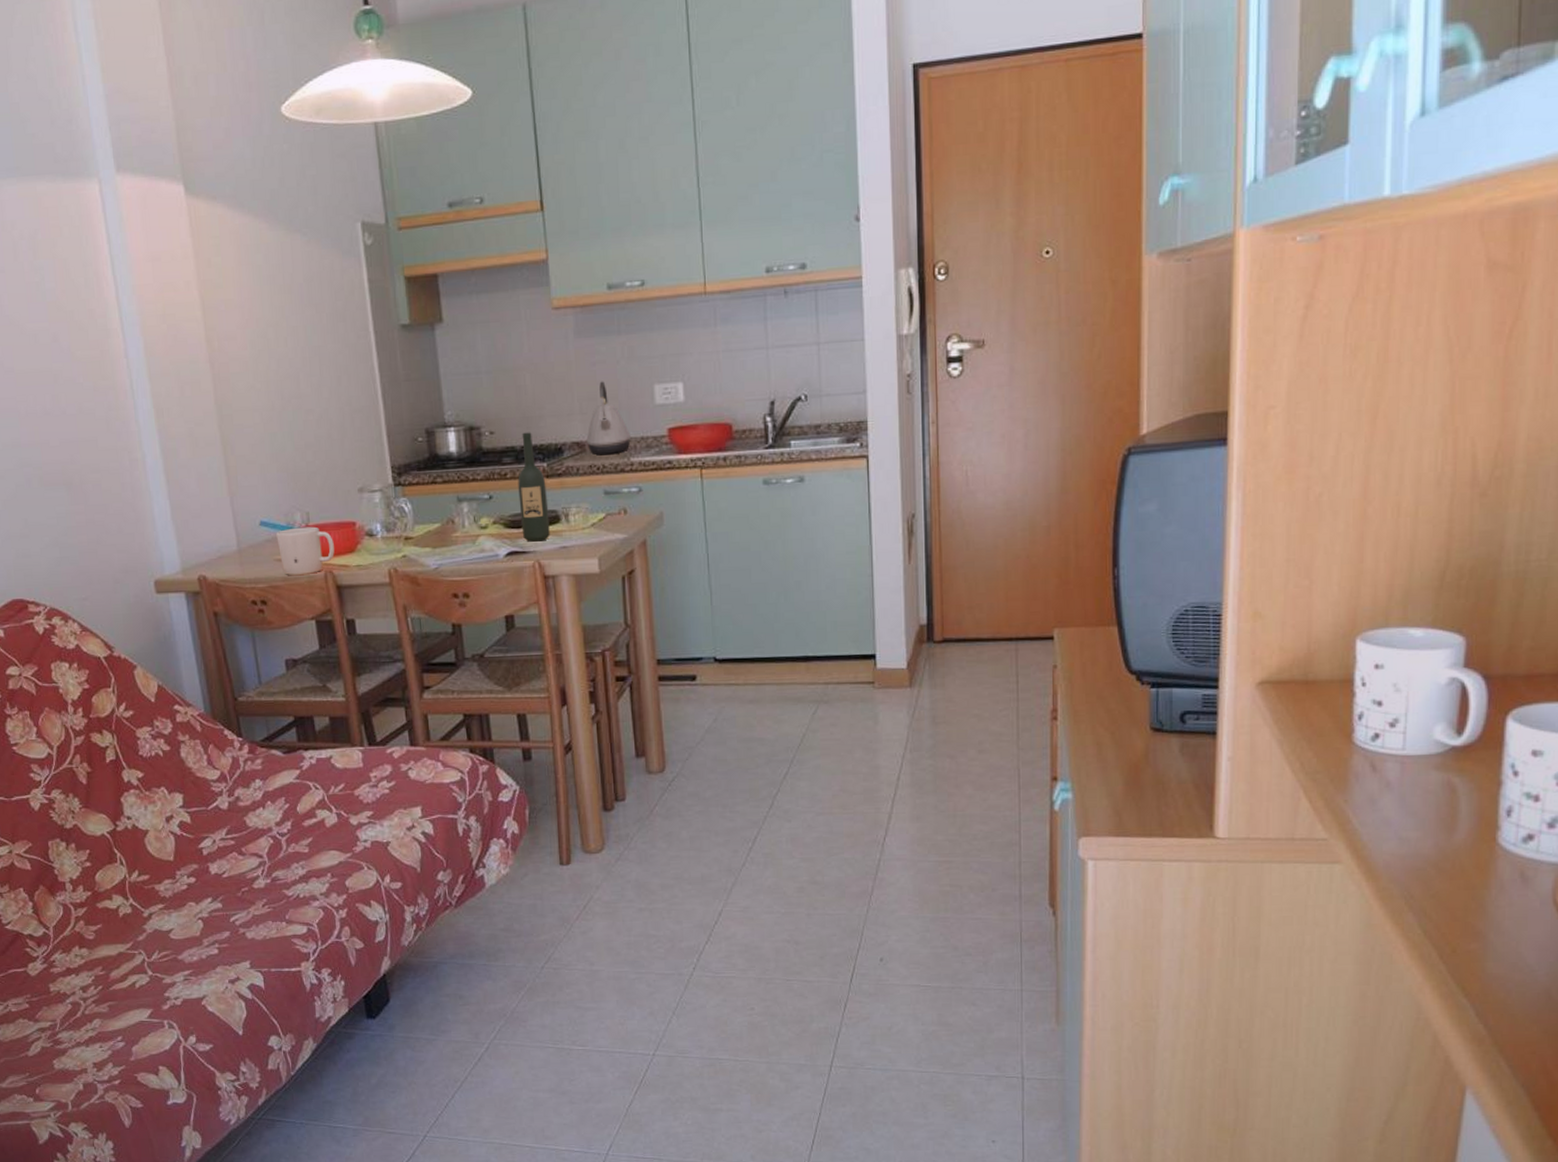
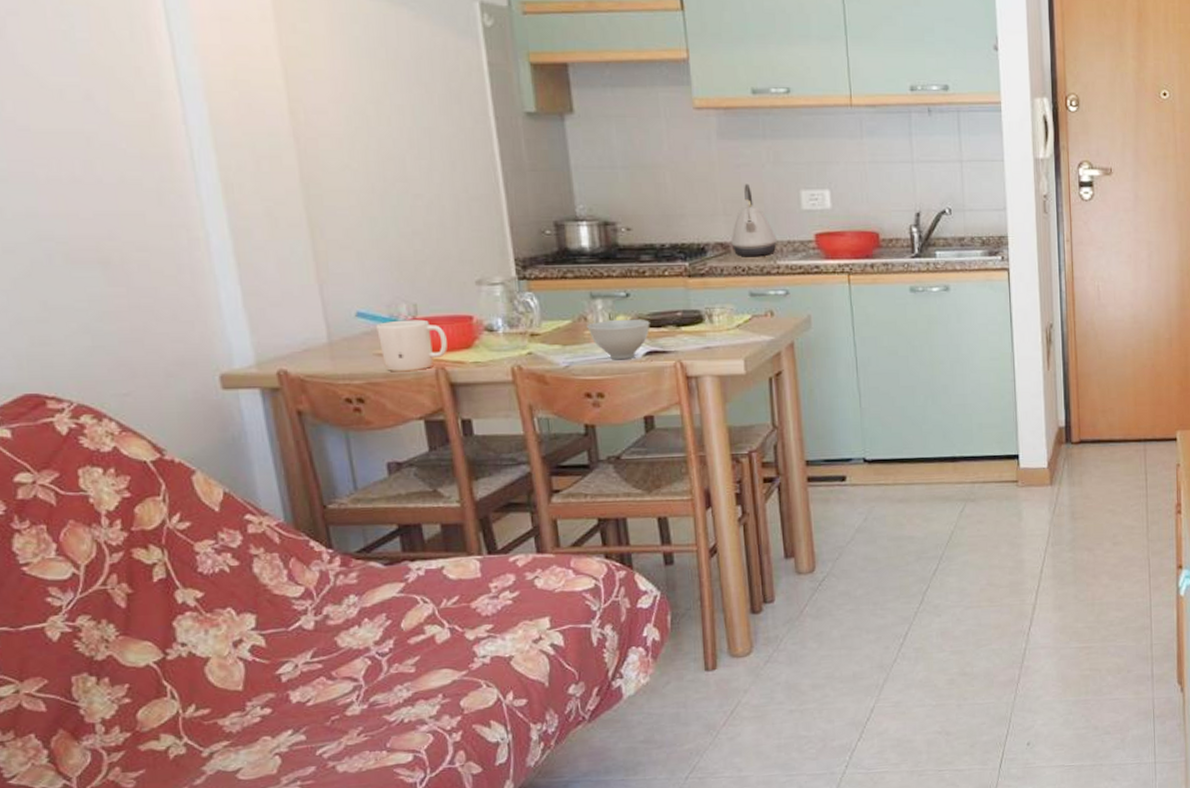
bowl: none [454,520,511,561] -> present [587,319,650,360]
wine bottle: present [518,432,550,542] -> none [657,230,693,342]

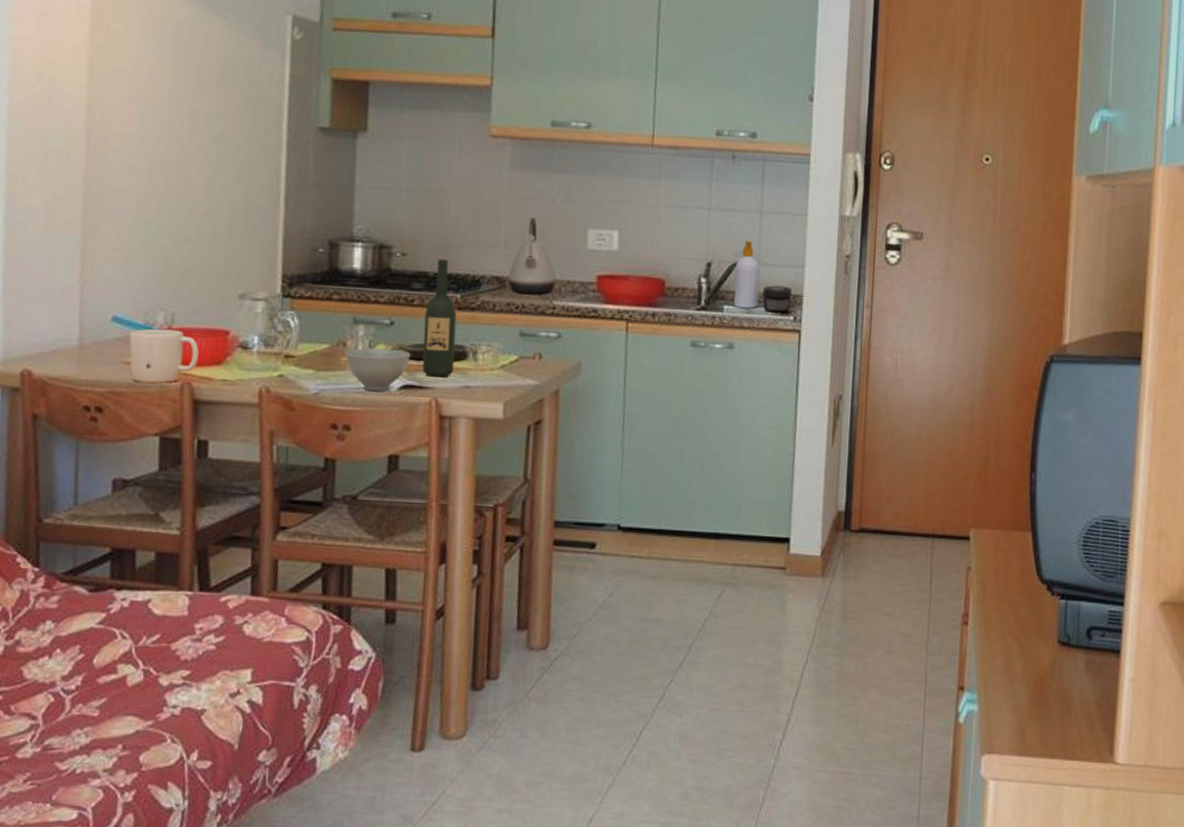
wine bottle: none [657,230,693,342] -> present [422,259,457,378]
soap bottle: none [943,188,967,253] -> present [733,240,760,309]
jar: none [970,229,998,255] -> present [762,285,793,314]

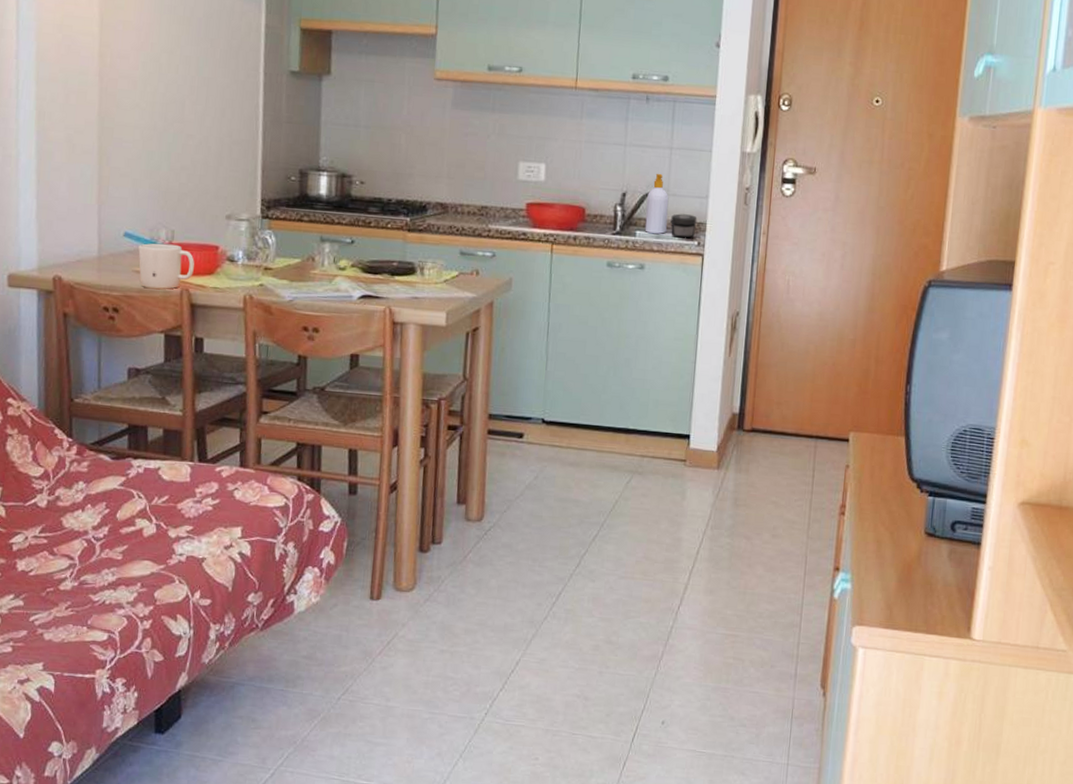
bowl: present [344,348,411,392] -> none [313,263,369,301]
wine bottle: present [422,259,457,378] -> none [378,187,407,289]
kettle: present [508,217,556,295] -> none [450,151,492,219]

